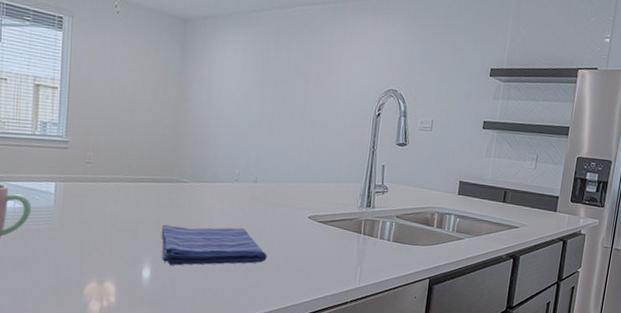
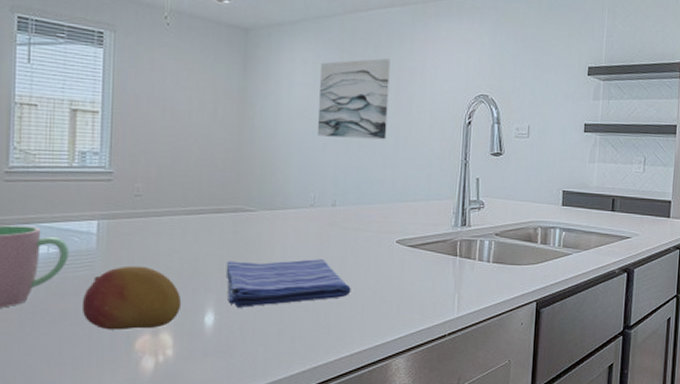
fruit: none [41,222,124,278] -> present [81,265,182,331]
wall art: none [243,51,311,126] -> present [317,58,390,140]

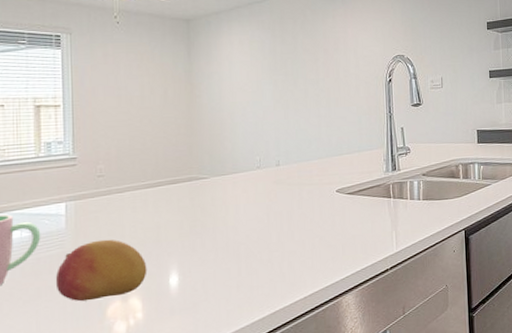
dish towel: present [226,259,351,308] -> none [185,214,300,267]
wall art: present [317,58,390,140] -> none [256,33,319,106]

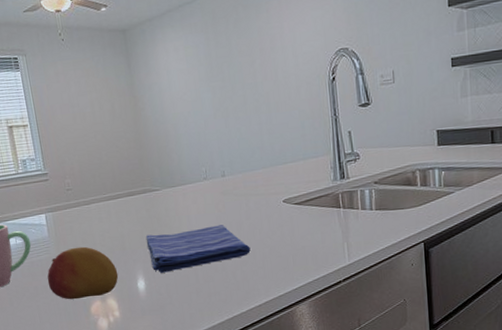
dish towel: none [185,214,300,267] -> present [145,225,251,273]

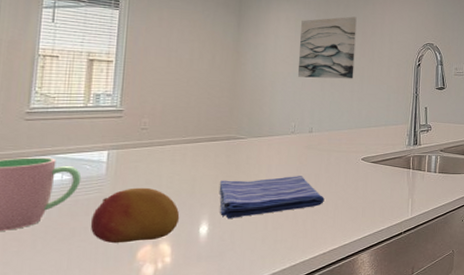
wall art: none [191,31,259,115] -> present [297,16,357,79]

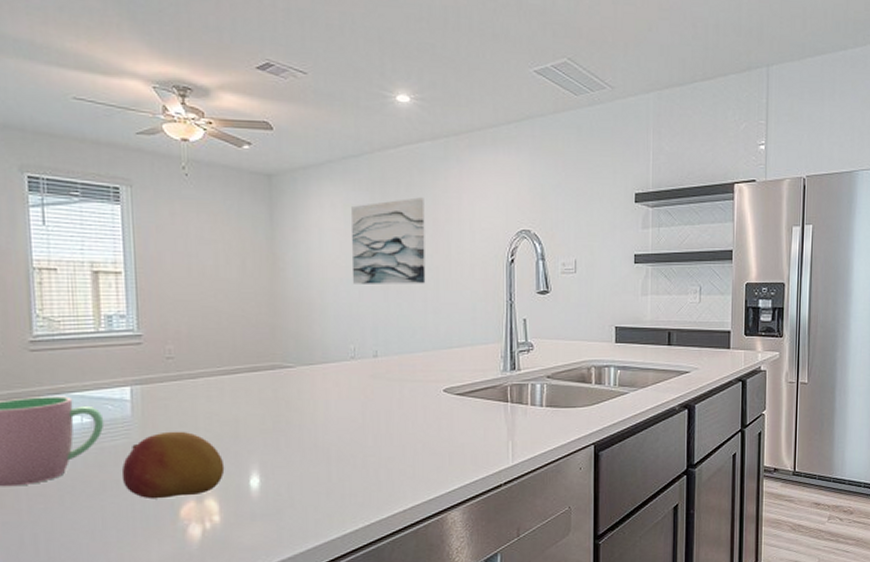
dish towel: present [219,176,324,219] -> none [267,413,400,468]

